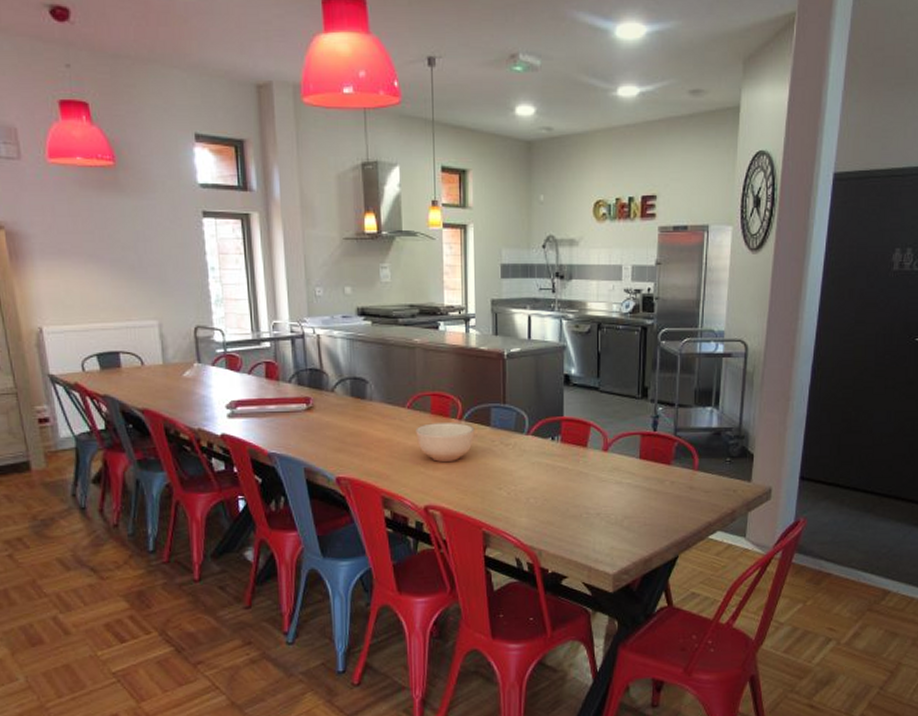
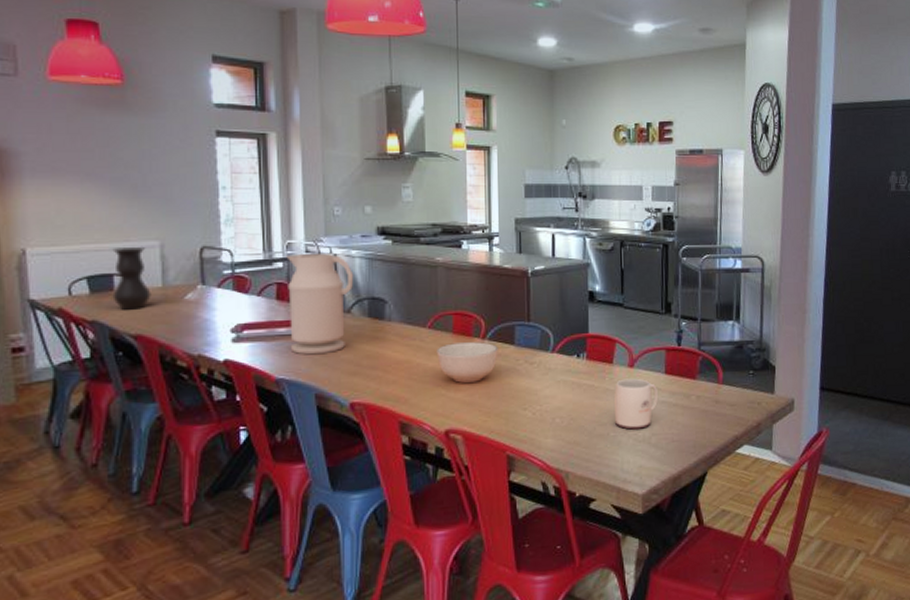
vase: none [117,327,154,386] -> present [112,247,151,310]
water jug: none [273,333,337,431] -> present [286,252,354,355]
mug: none [587,462,632,512] -> present [613,378,659,430]

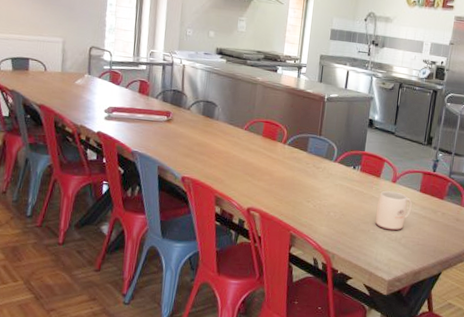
vase: present [112,247,151,310] -> none [27,39,54,87]
water jug: present [286,252,354,355] -> none [144,60,196,138]
bowl: present [436,341,498,384] -> none [248,143,295,176]

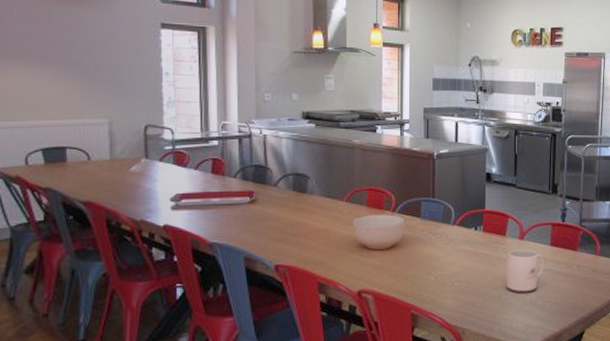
bowl: none [248,143,295,176] -> present [352,213,406,251]

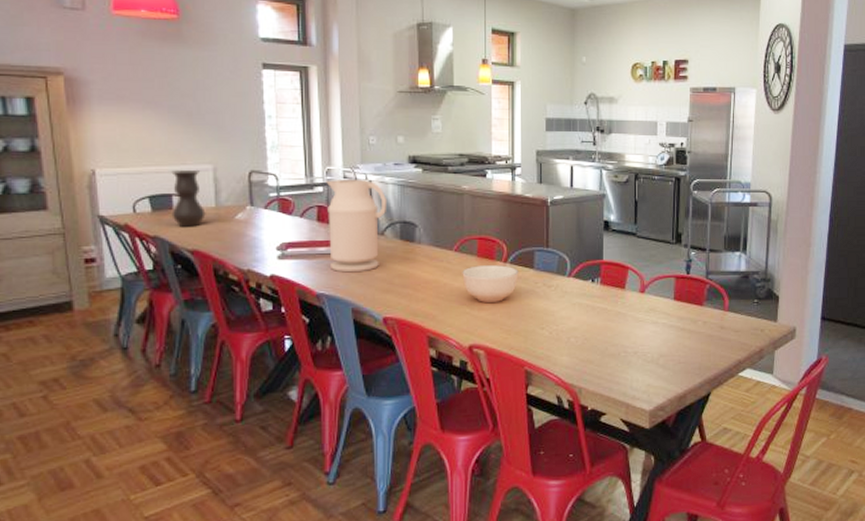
vase: none [65,124,100,179] -> present [171,170,206,227]
water jug: none [221,133,281,223] -> present [326,179,387,273]
mug: present [505,249,545,293] -> none [625,303,668,351]

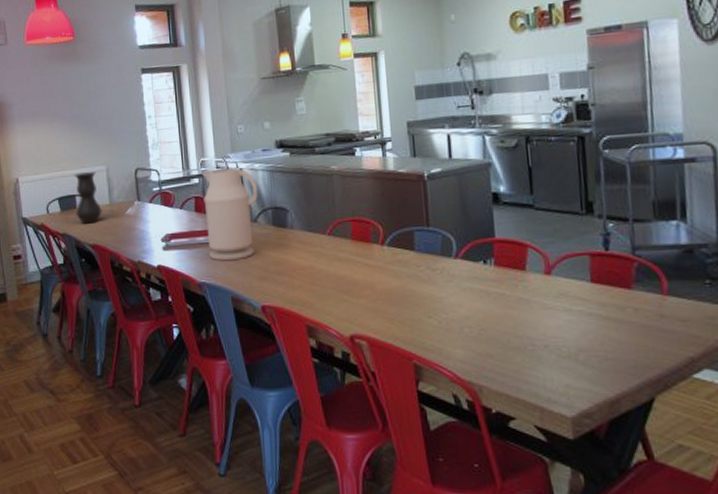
bowl: present [462,264,519,304] -> none [337,247,398,290]

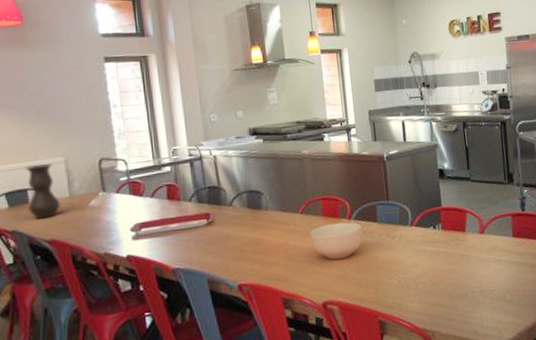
water jug: present [201,168,258,261] -> none [172,155,233,246]
bowl: none [337,247,398,290] -> present [309,221,364,260]

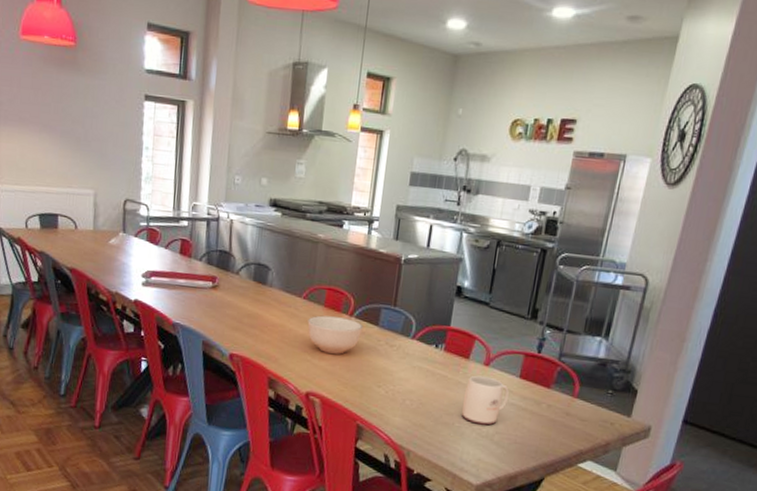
vase: present [25,164,61,219] -> none [56,192,85,247]
mug: none [469,242,509,290] -> present [462,375,510,426]

